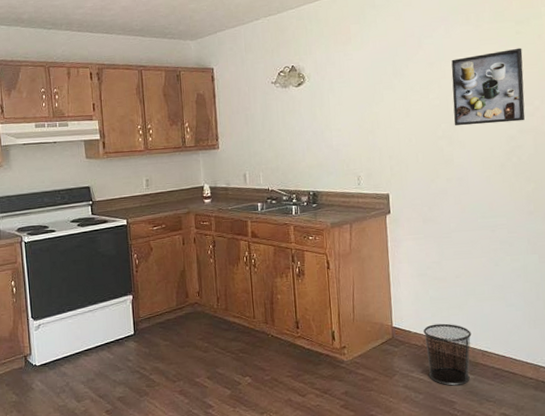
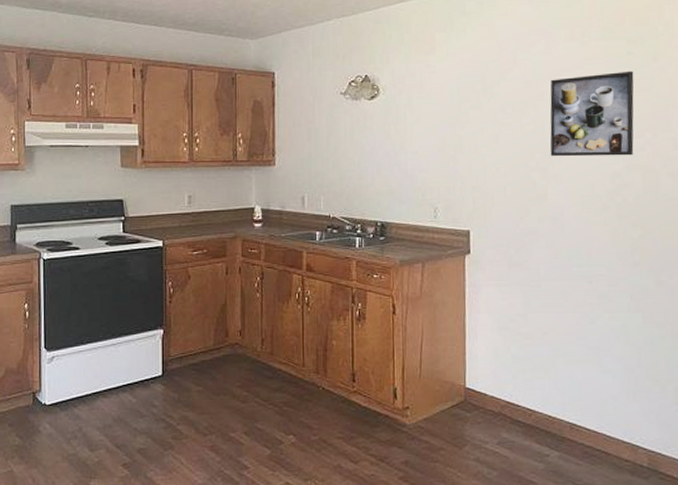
waste bin: present [423,323,472,386] -> none [502,387,559,463]

